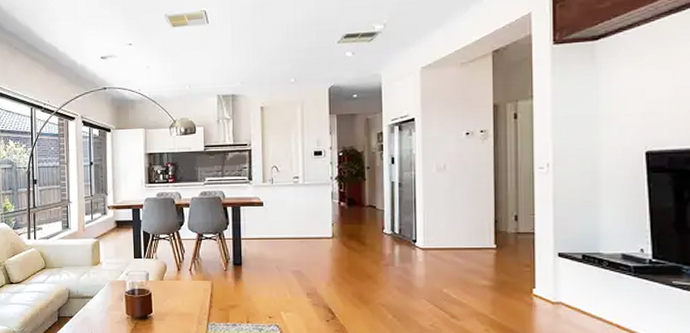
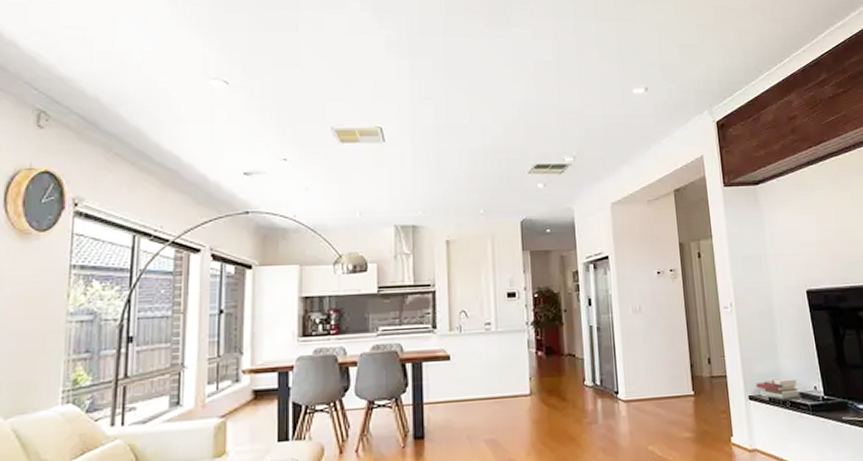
books: none [568,237,621,261] -> present [755,377,800,402]

